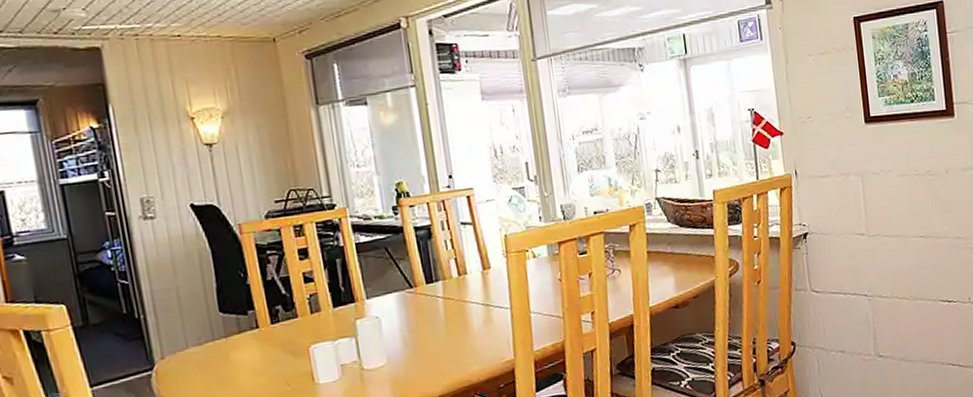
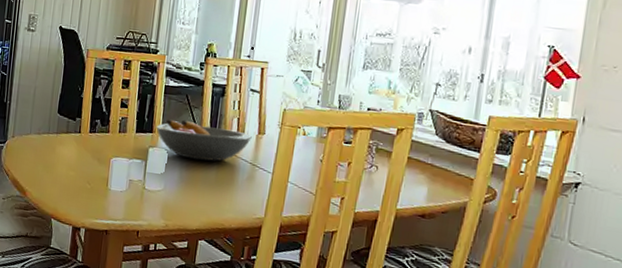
fruit bowl: none [357,272,477,320] -> present [156,119,252,162]

